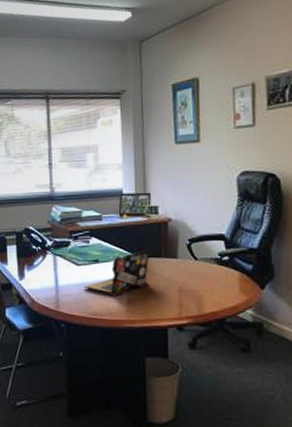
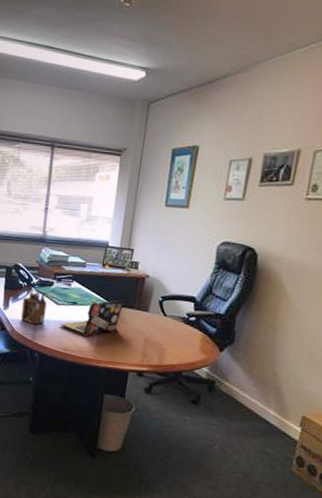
desk organizer: none [39,253,67,292] -> present [21,290,47,325]

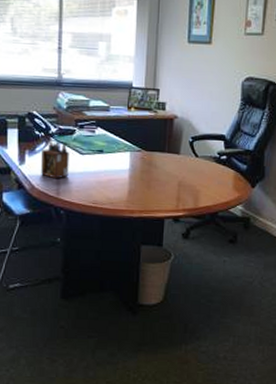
laptop: present [60,300,124,337] -> none [87,144,153,186]

